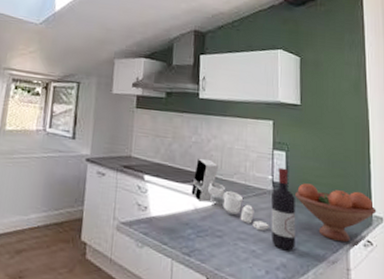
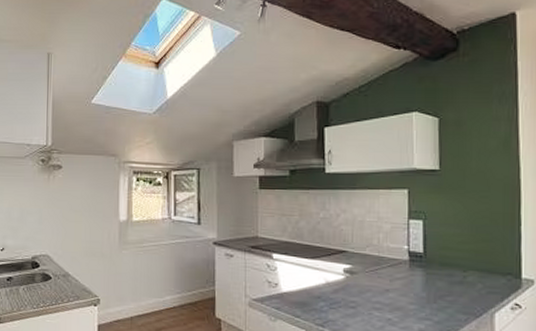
coffee maker: present [191,158,271,231] -> none [322,233,407,300]
wine bottle: present [271,167,296,252] -> none [407,237,435,318]
fruit bowl: present [295,183,377,243] -> none [434,251,527,307]

